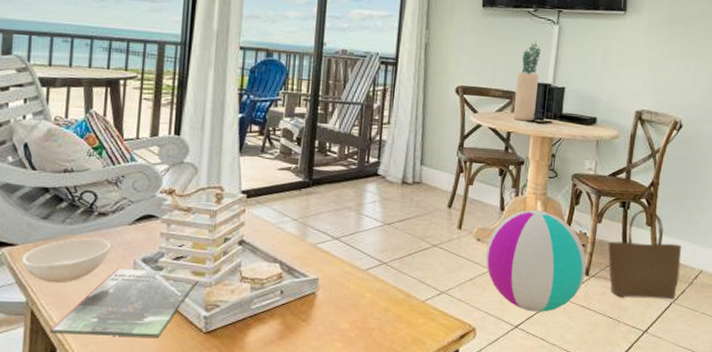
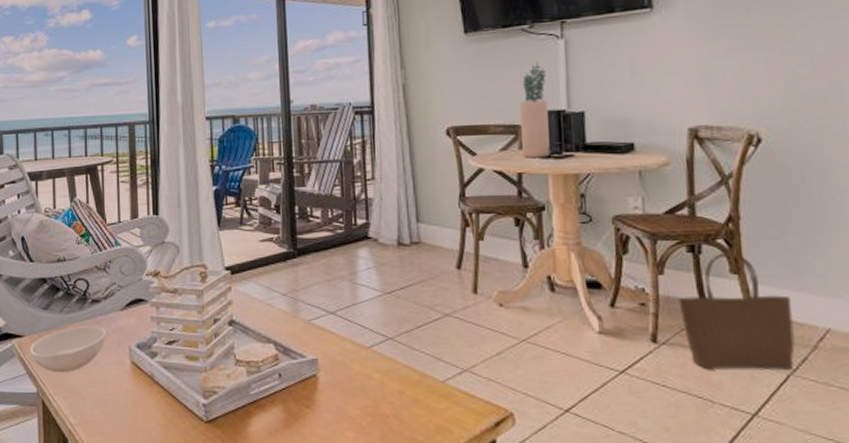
magazine: present [50,269,197,338] -> none [60,356,192,427]
beach ball: present [486,209,587,312] -> none [513,264,653,392]

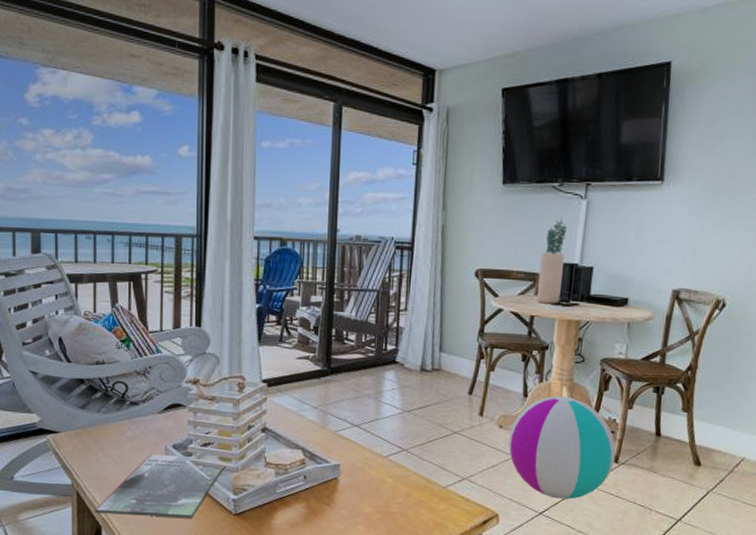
soup bowl: present [29,326,107,373] -> none [64,425,144,468]
magazine: none [60,356,192,427] -> present [94,454,224,518]
beach ball: none [513,264,653,392] -> present [508,395,616,499]
tote bag: present [678,252,795,369] -> none [639,394,722,487]

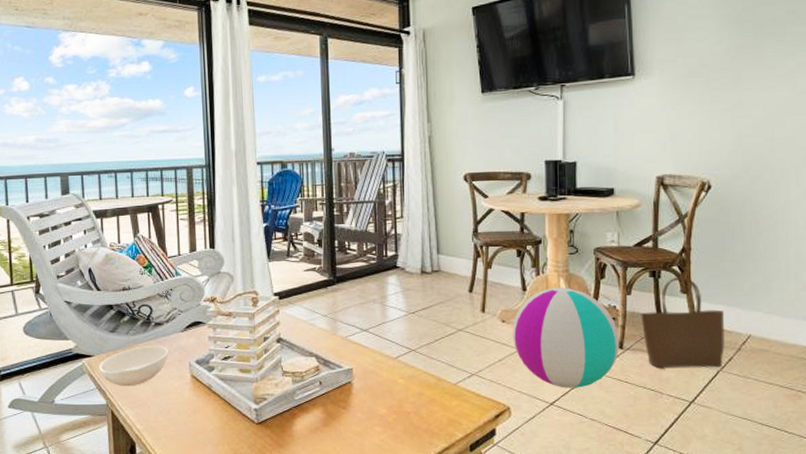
soup bowl: none [64,425,144,468] -> present [98,346,169,387]
magazine: present [94,454,224,518] -> none [128,371,244,430]
vase: present [537,217,567,305] -> none [525,118,548,201]
tote bag: none [639,394,722,487] -> present [641,276,725,368]

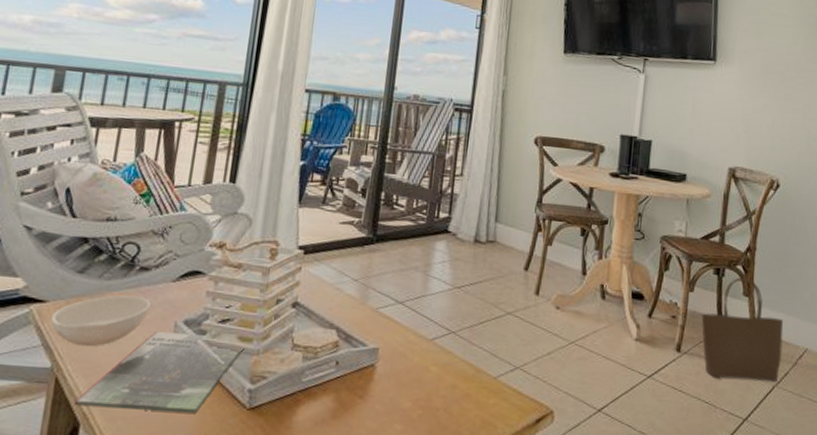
magazine: none [128,371,244,430] -> present [74,332,243,413]
beach ball: present [513,287,620,388] -> none [565,274,678,394]

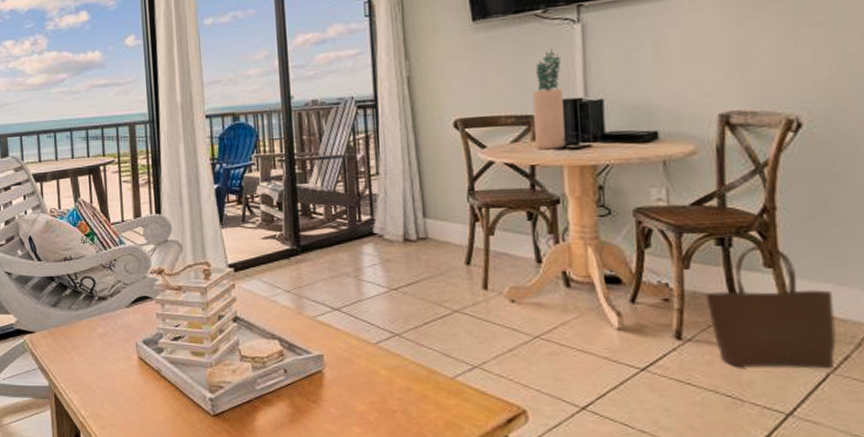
soup bowl: present [50,295,152,347] -> none [40,323,114,368]
magazine: present [74,332,243,413] -> none [72,352,197,420]
vase: none [597,89,626,177] -> present [533,47,566,150]

